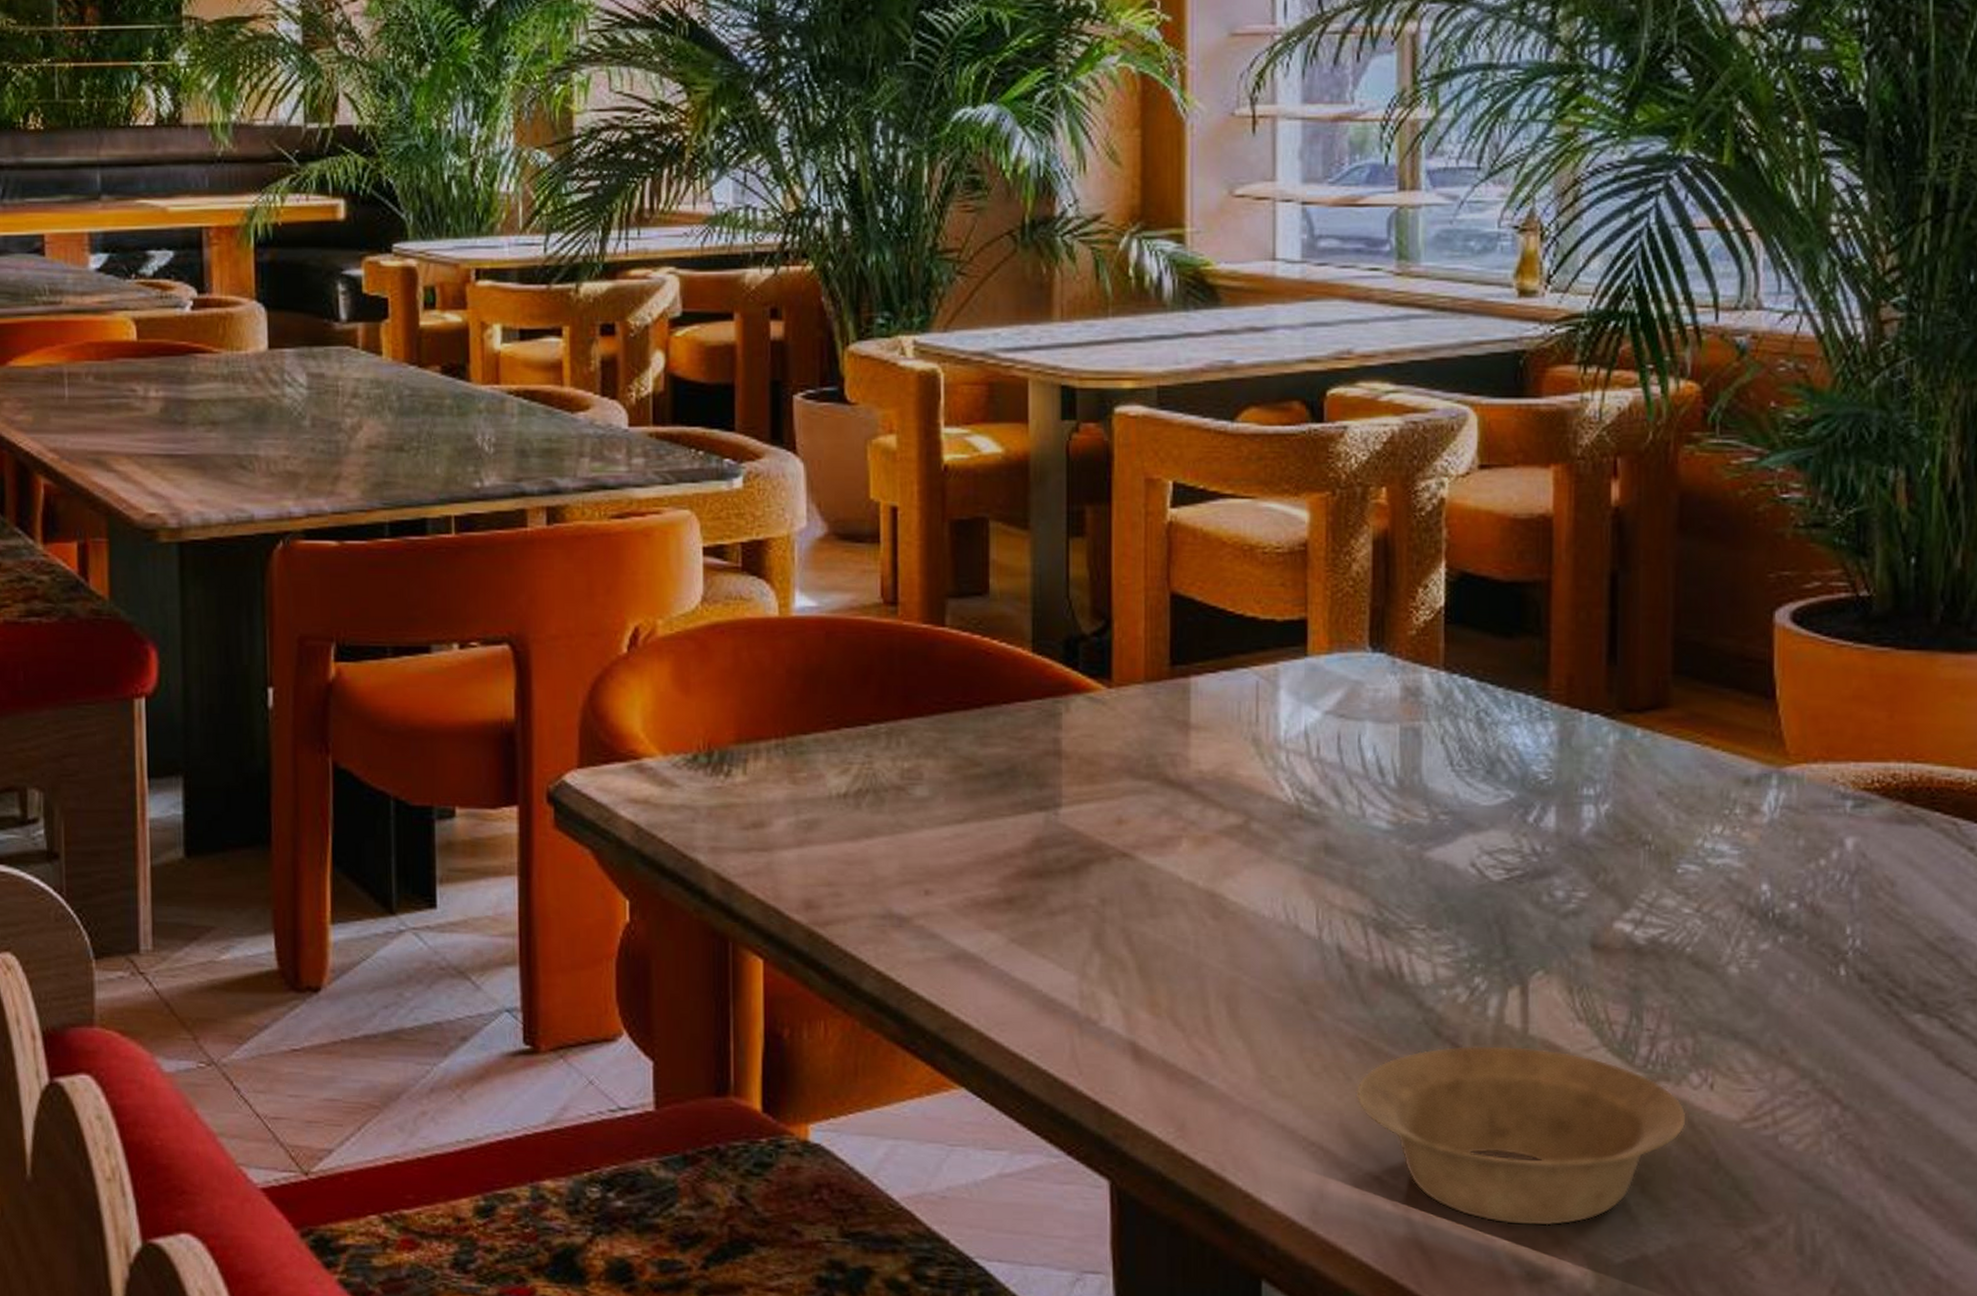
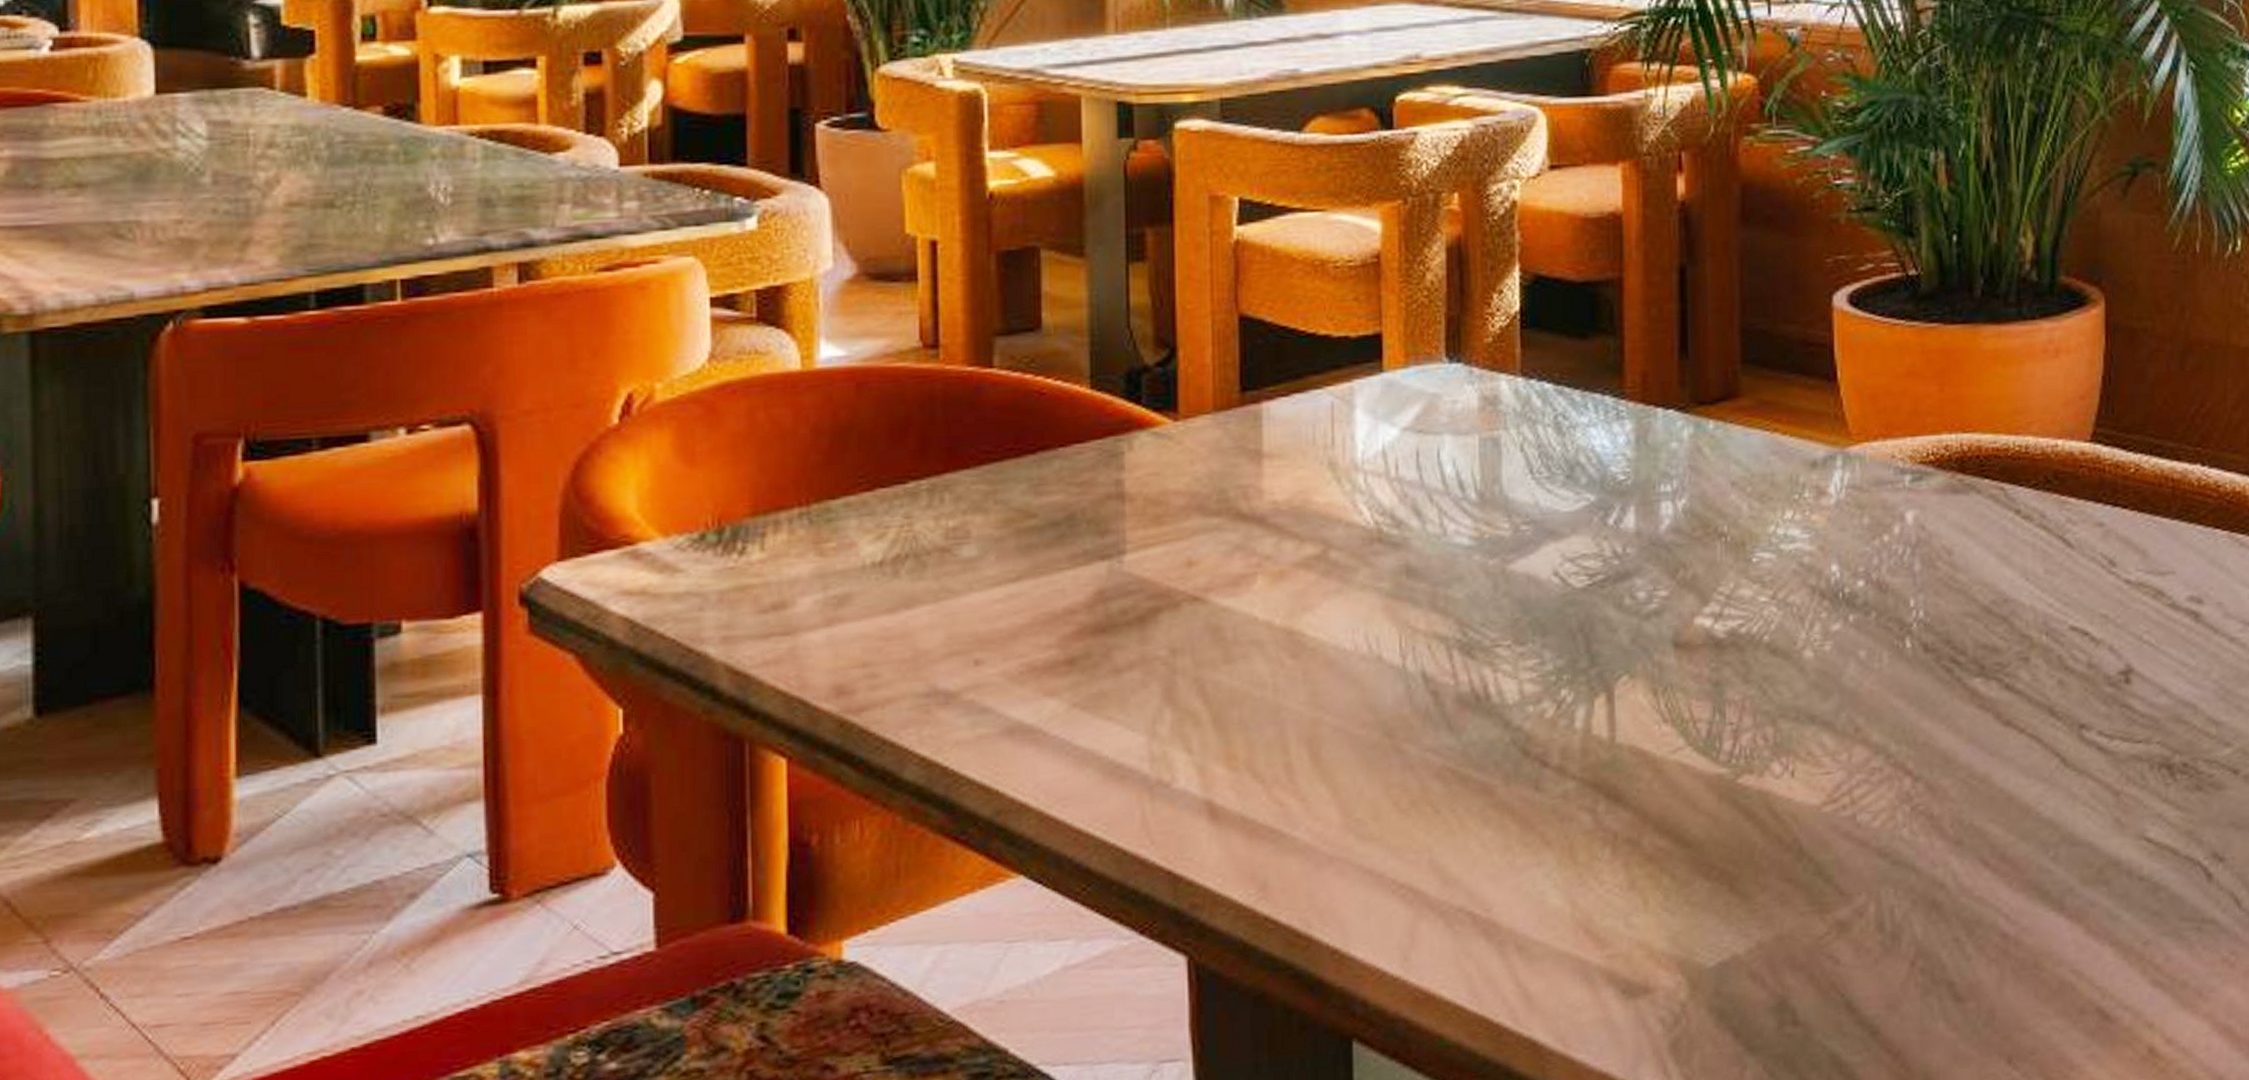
bowl: present [1355,1045,1686,1227] -> none [1445,755,1770,943]

